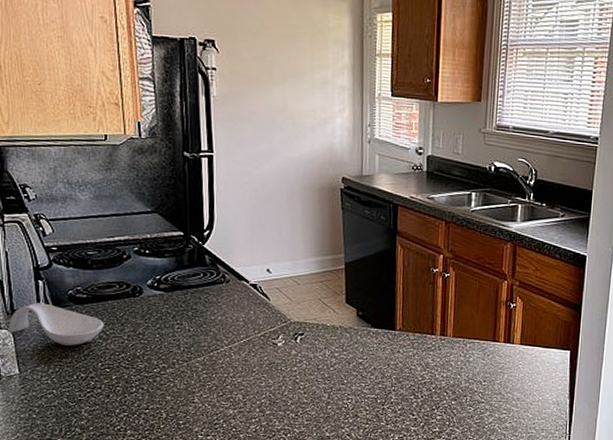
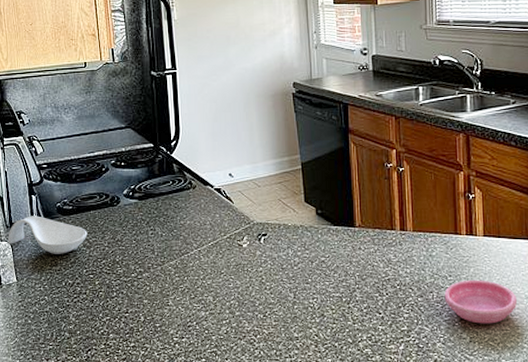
saucer: none [477,385,545,427] -> present [444,279,517,324]

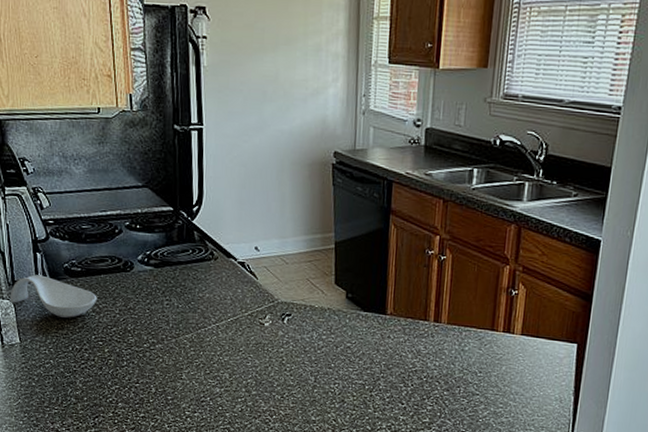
saucer: present [444,279,517,324] -> none [471,377,546,423]

